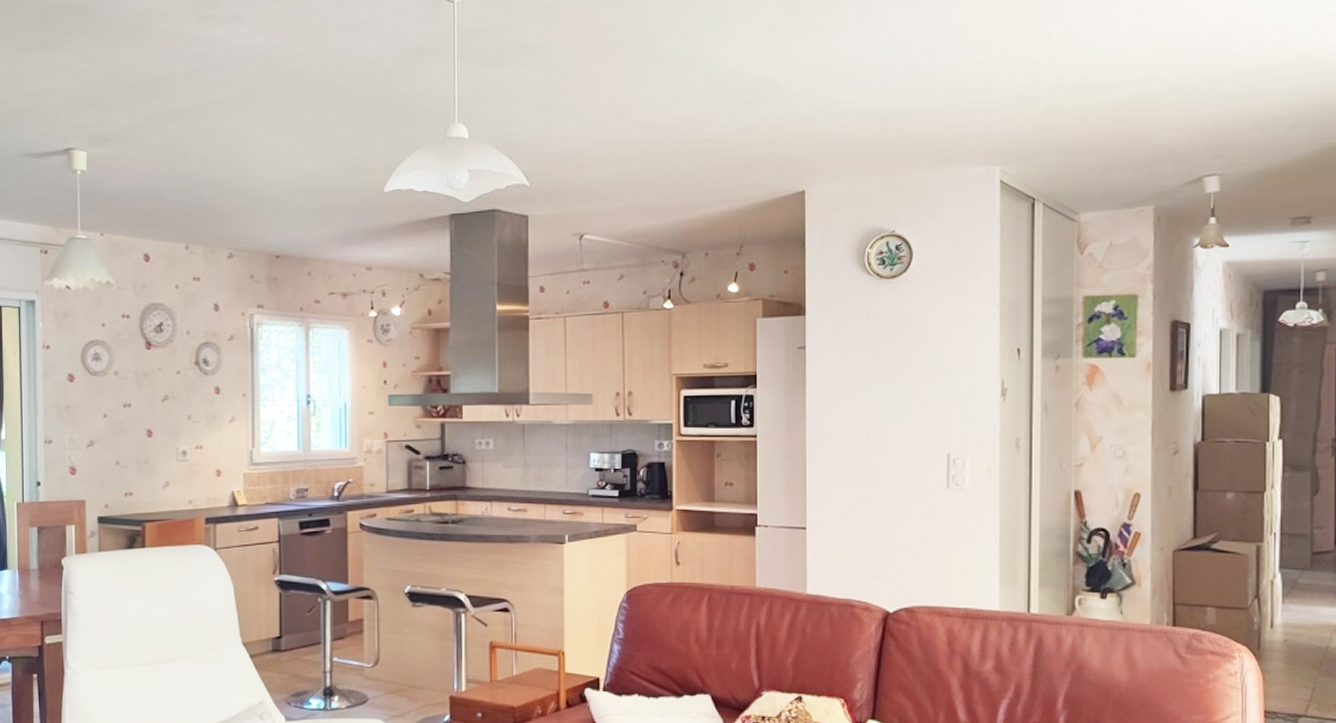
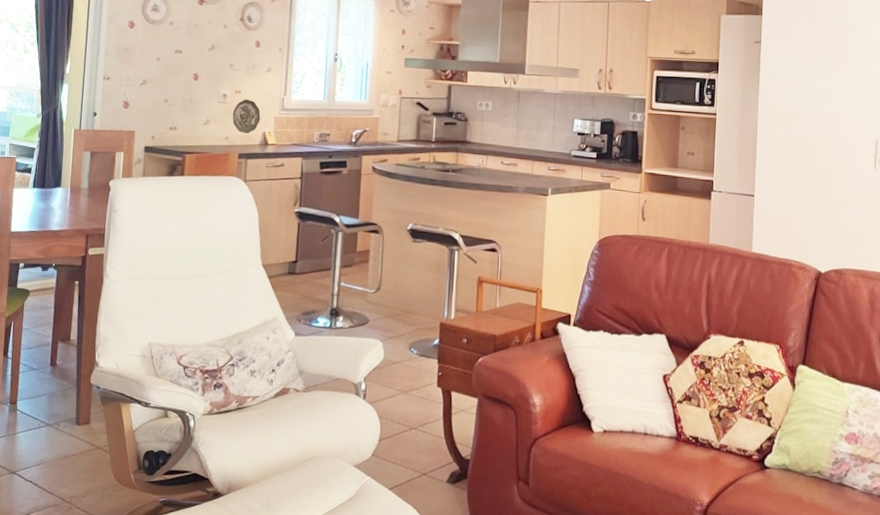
decorative plate: none [194,455,227,495] -> present [232,99,261,134]

